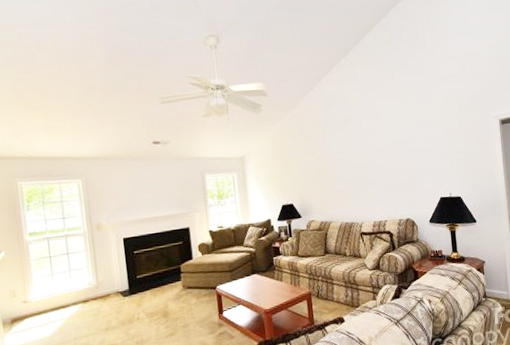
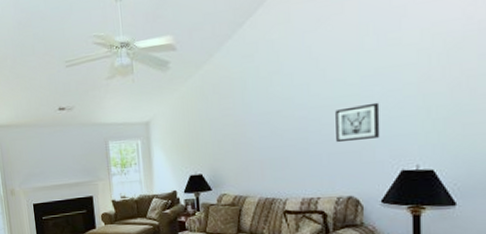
wall art: none [393,146,425,177] -> present [335,102,380,143]

